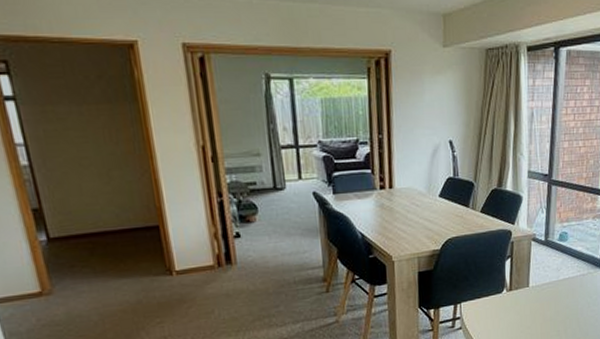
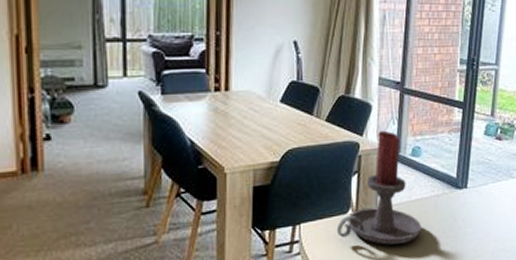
candle holder: none [493,218,569,319] -> present [336,130,422,245]

